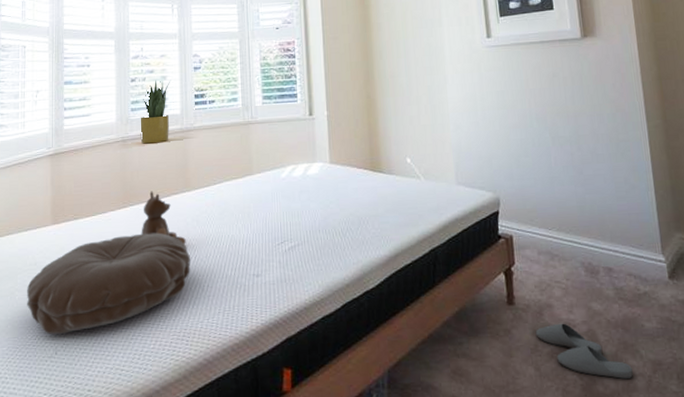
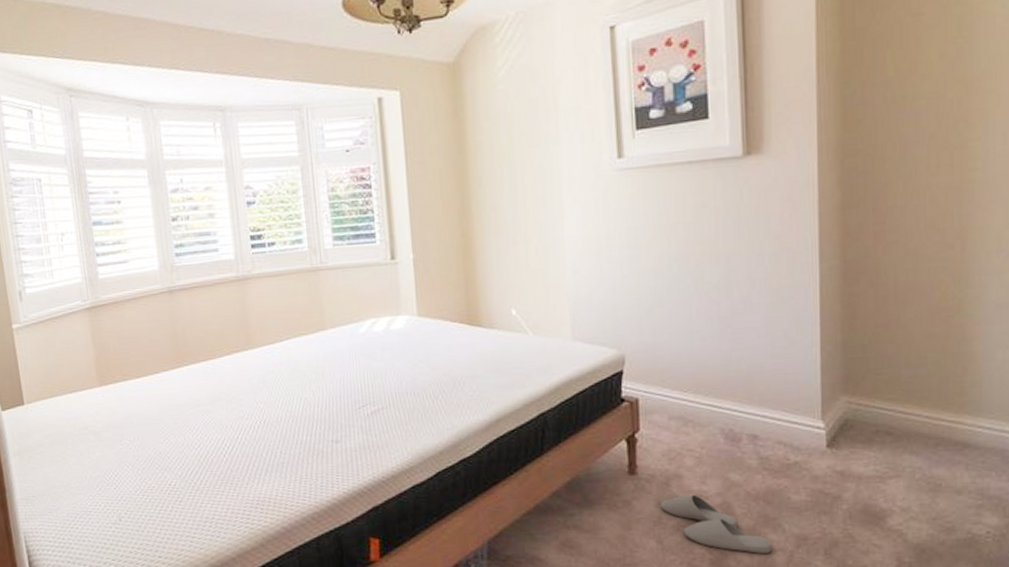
pillow: present [27,232,191,334] -> none [80,395,260,501]
planter: present [140,80,170,144] -> none [187,218,224,295]
teddy bear: present [141,191,186,245] -> none [200,349,253,408]

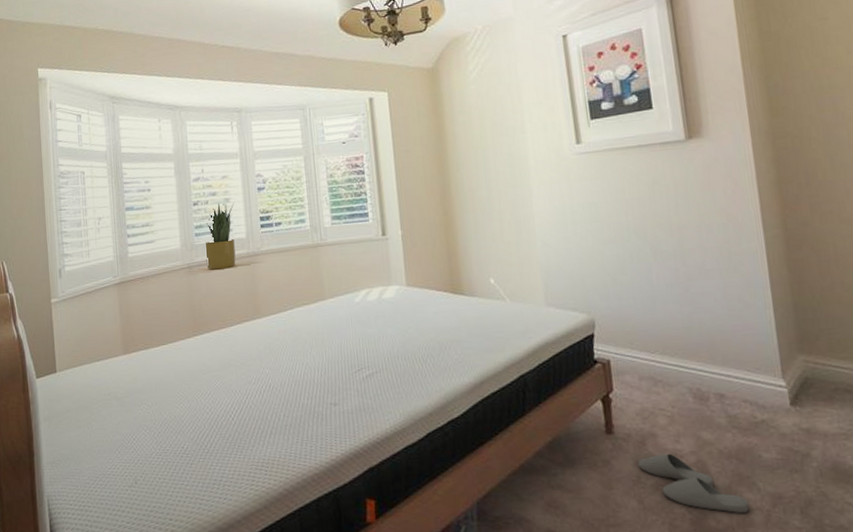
planter: none [187,218,224,295] -> present [205,203,236,270]

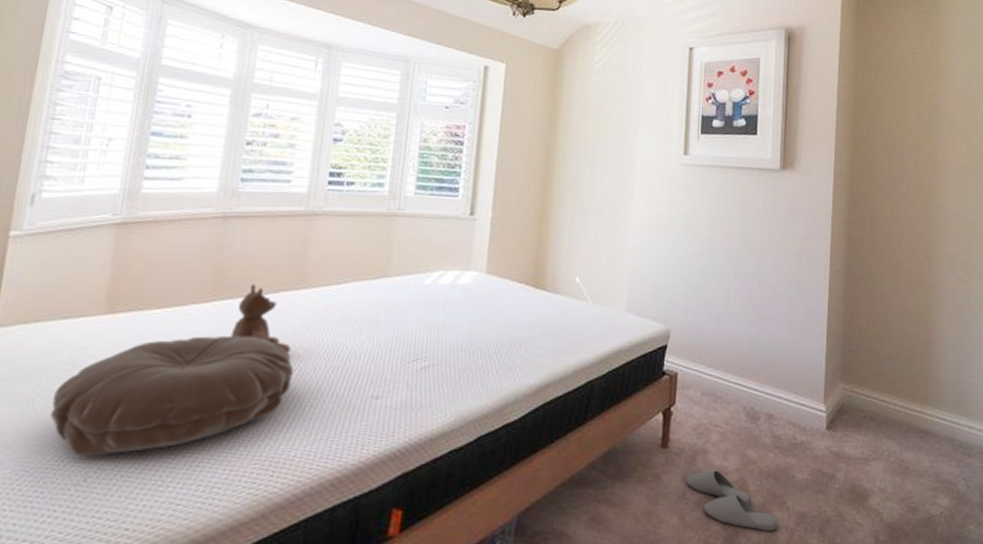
pillow: none [103,361,266,464] -> present [50,335,294,455]
planter: present [205,203,236,270] -> none [248,148,299,226]
teddy bear: none [212,318,259,373] -> present [230,284,291,354]

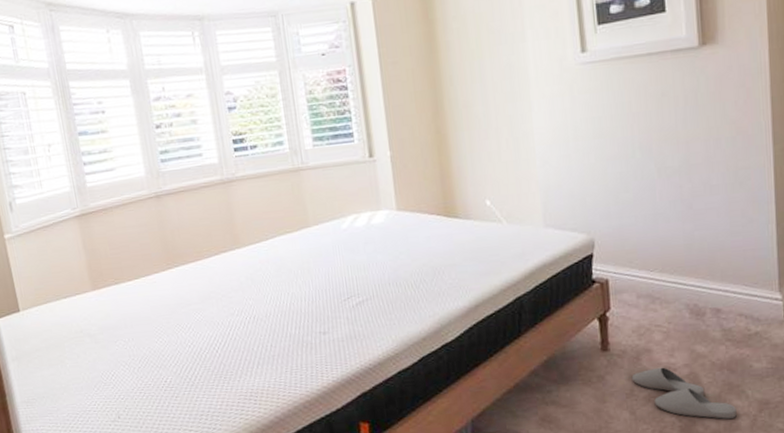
pillow: present [50,335,294,455] -> none [77,293,251,400]
teddy bear: present [230,284,291,354] -> none [189,250,242,305]

